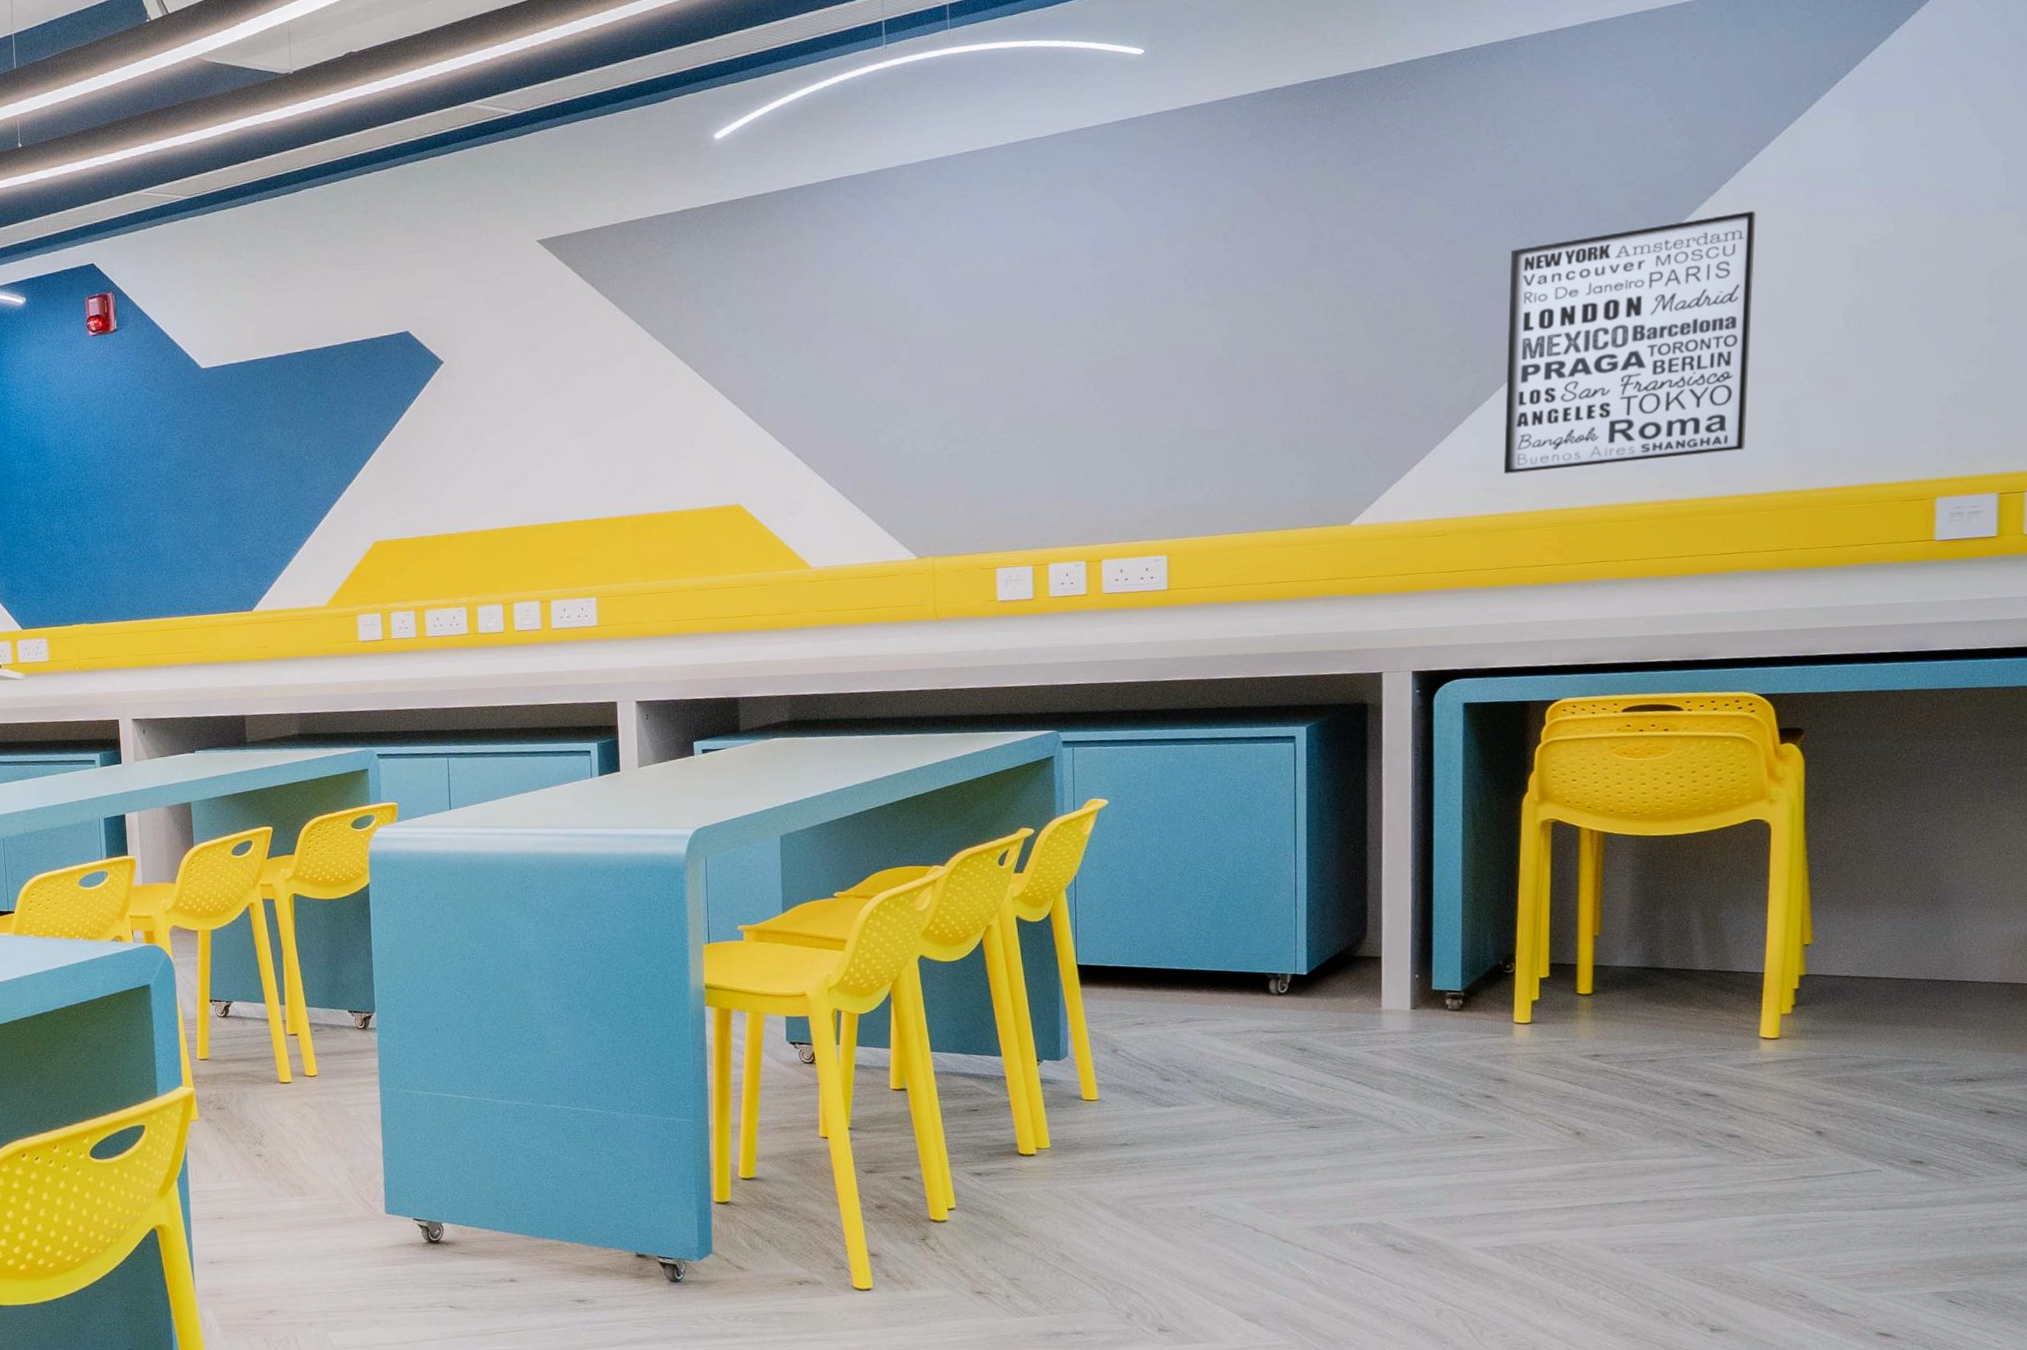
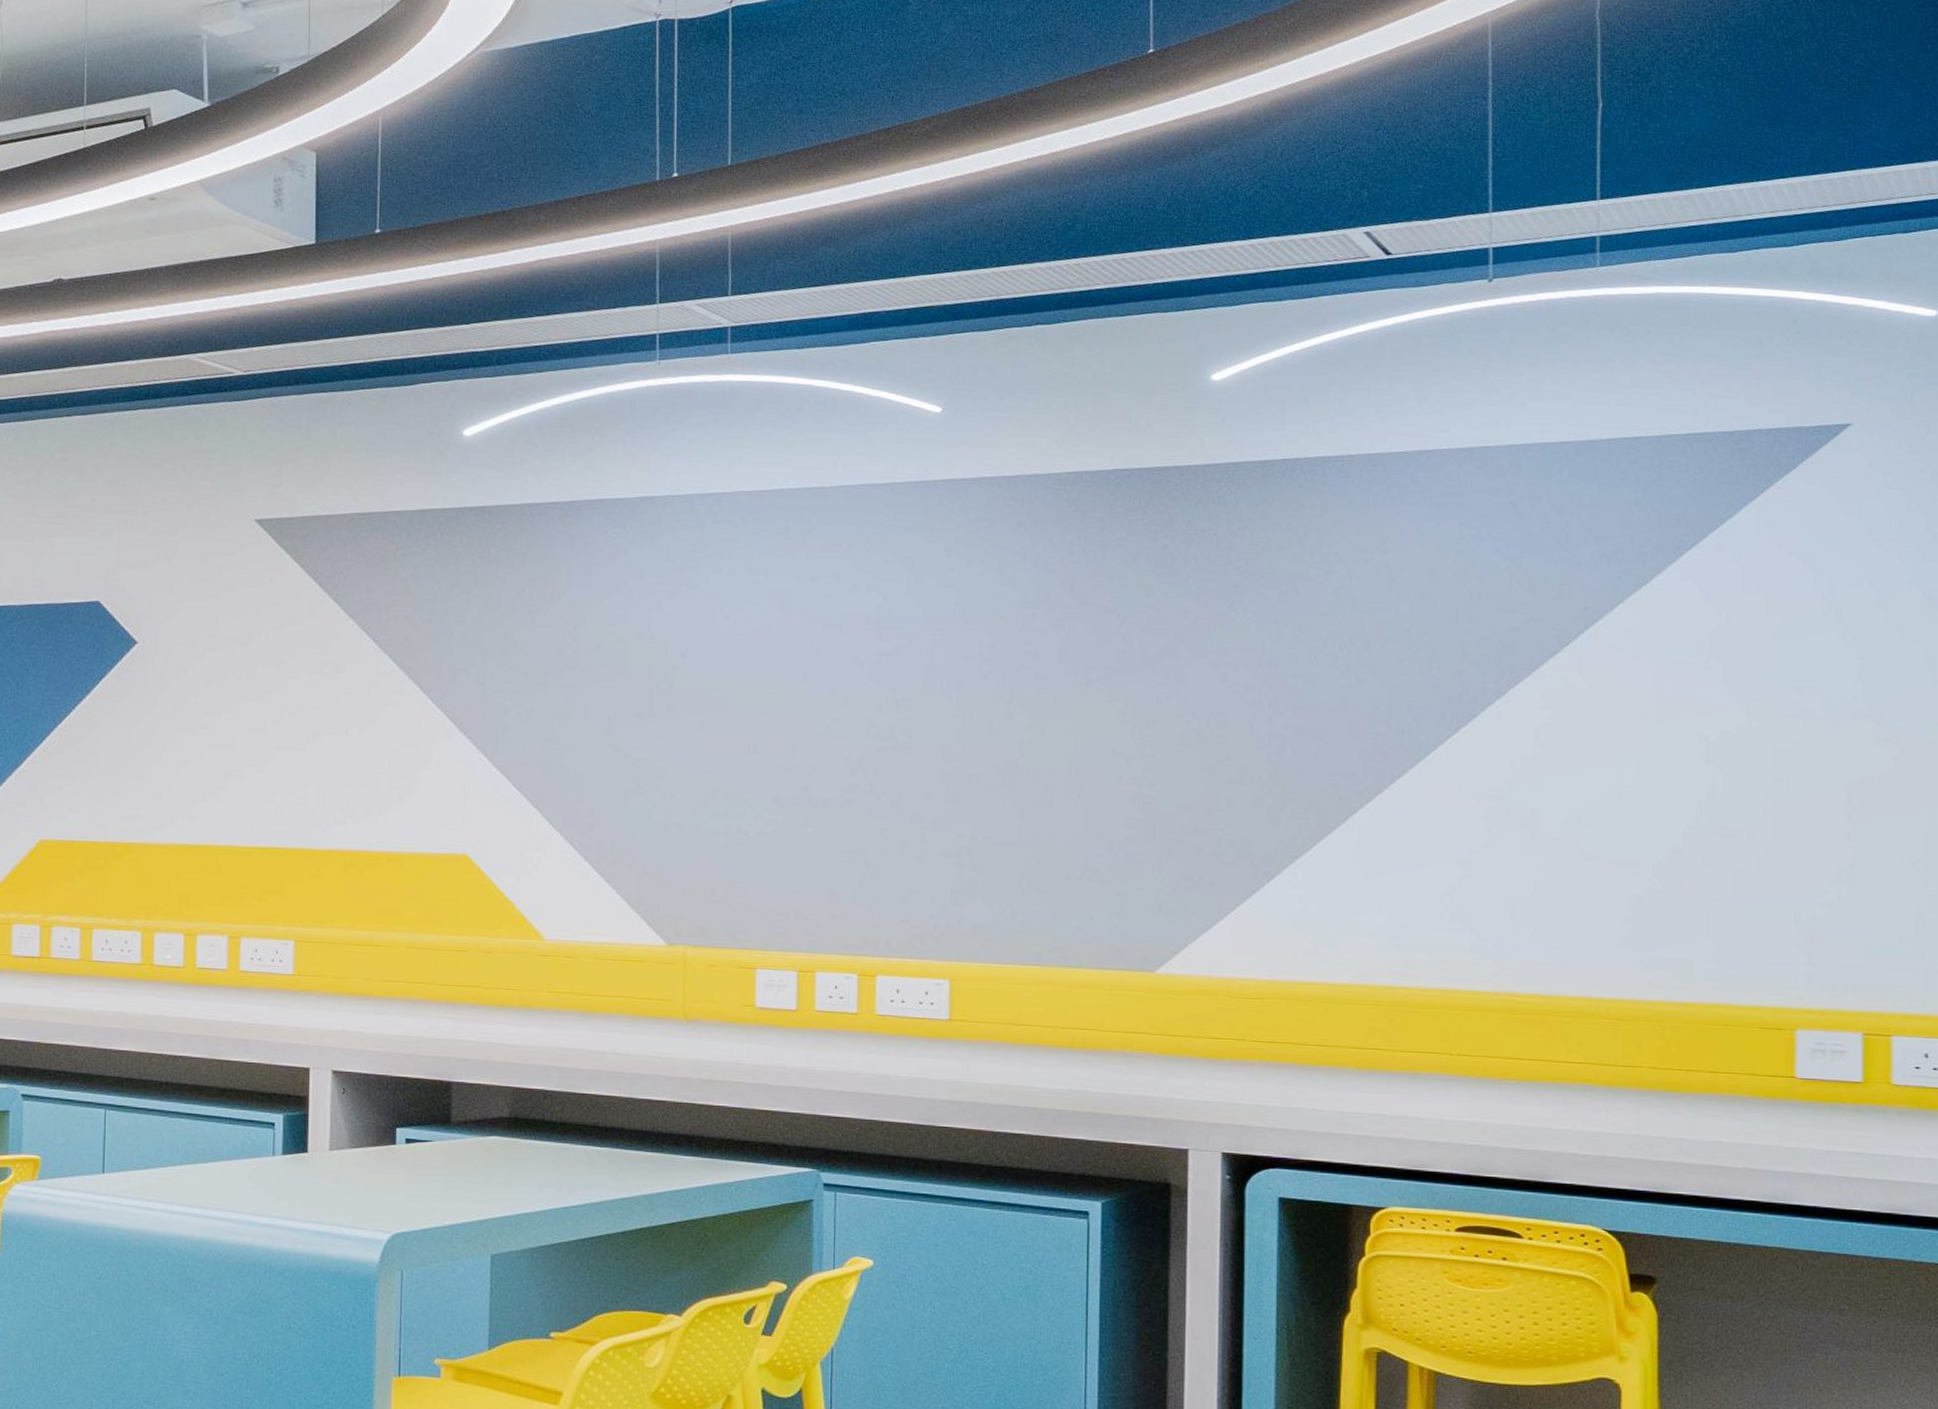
wall art: present [1503,211,1756,474] -> none [1325,680,1599,947]

